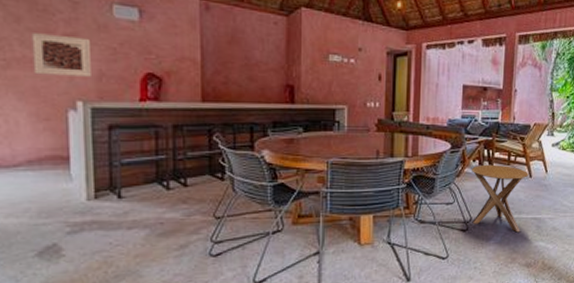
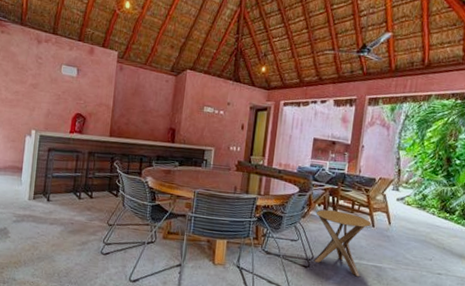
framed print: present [31,33,91,77] -> none [10,83,45,114]

